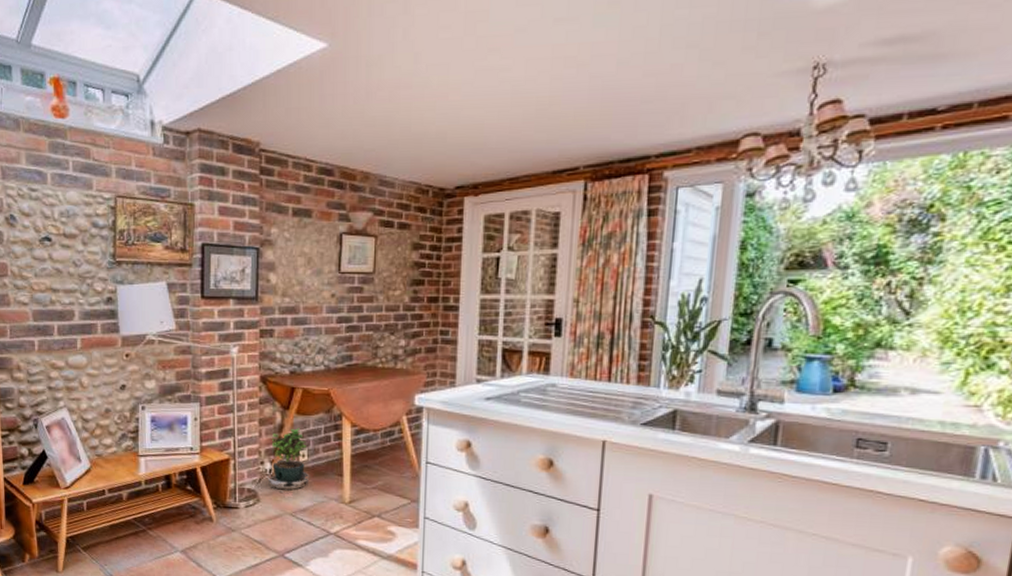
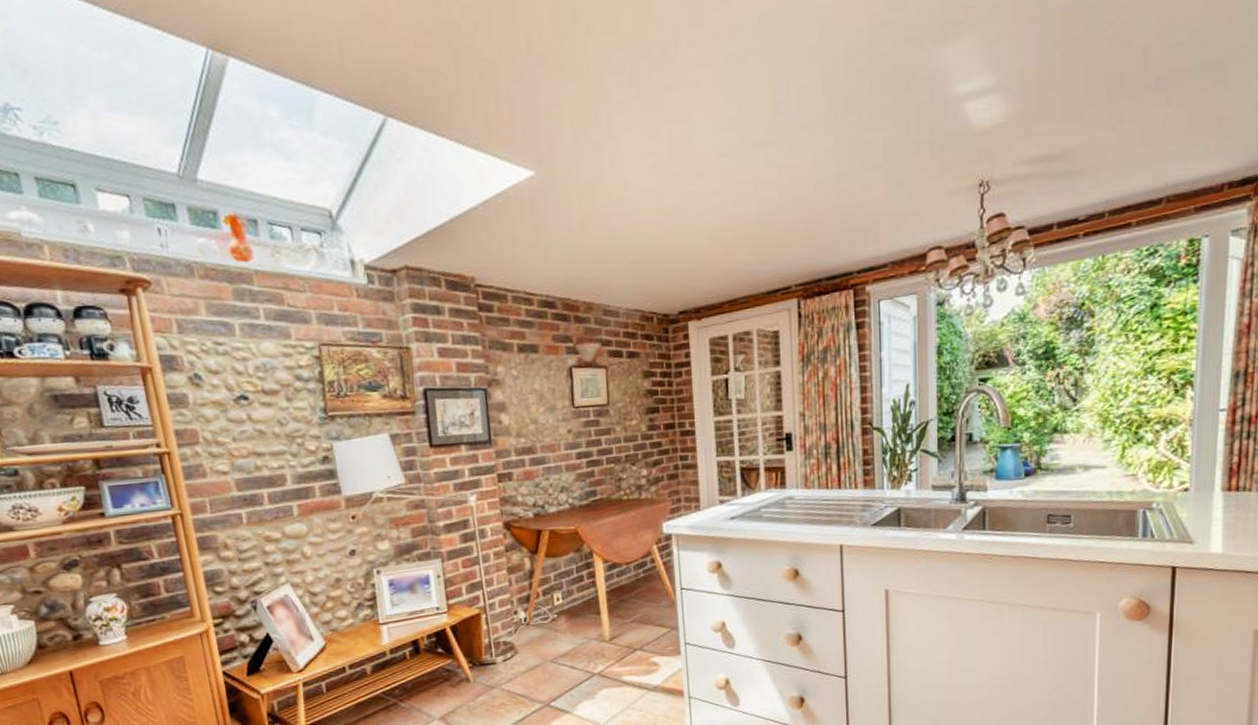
potted plant: present [267,428,310,493] -> none [522,571,567,640]

